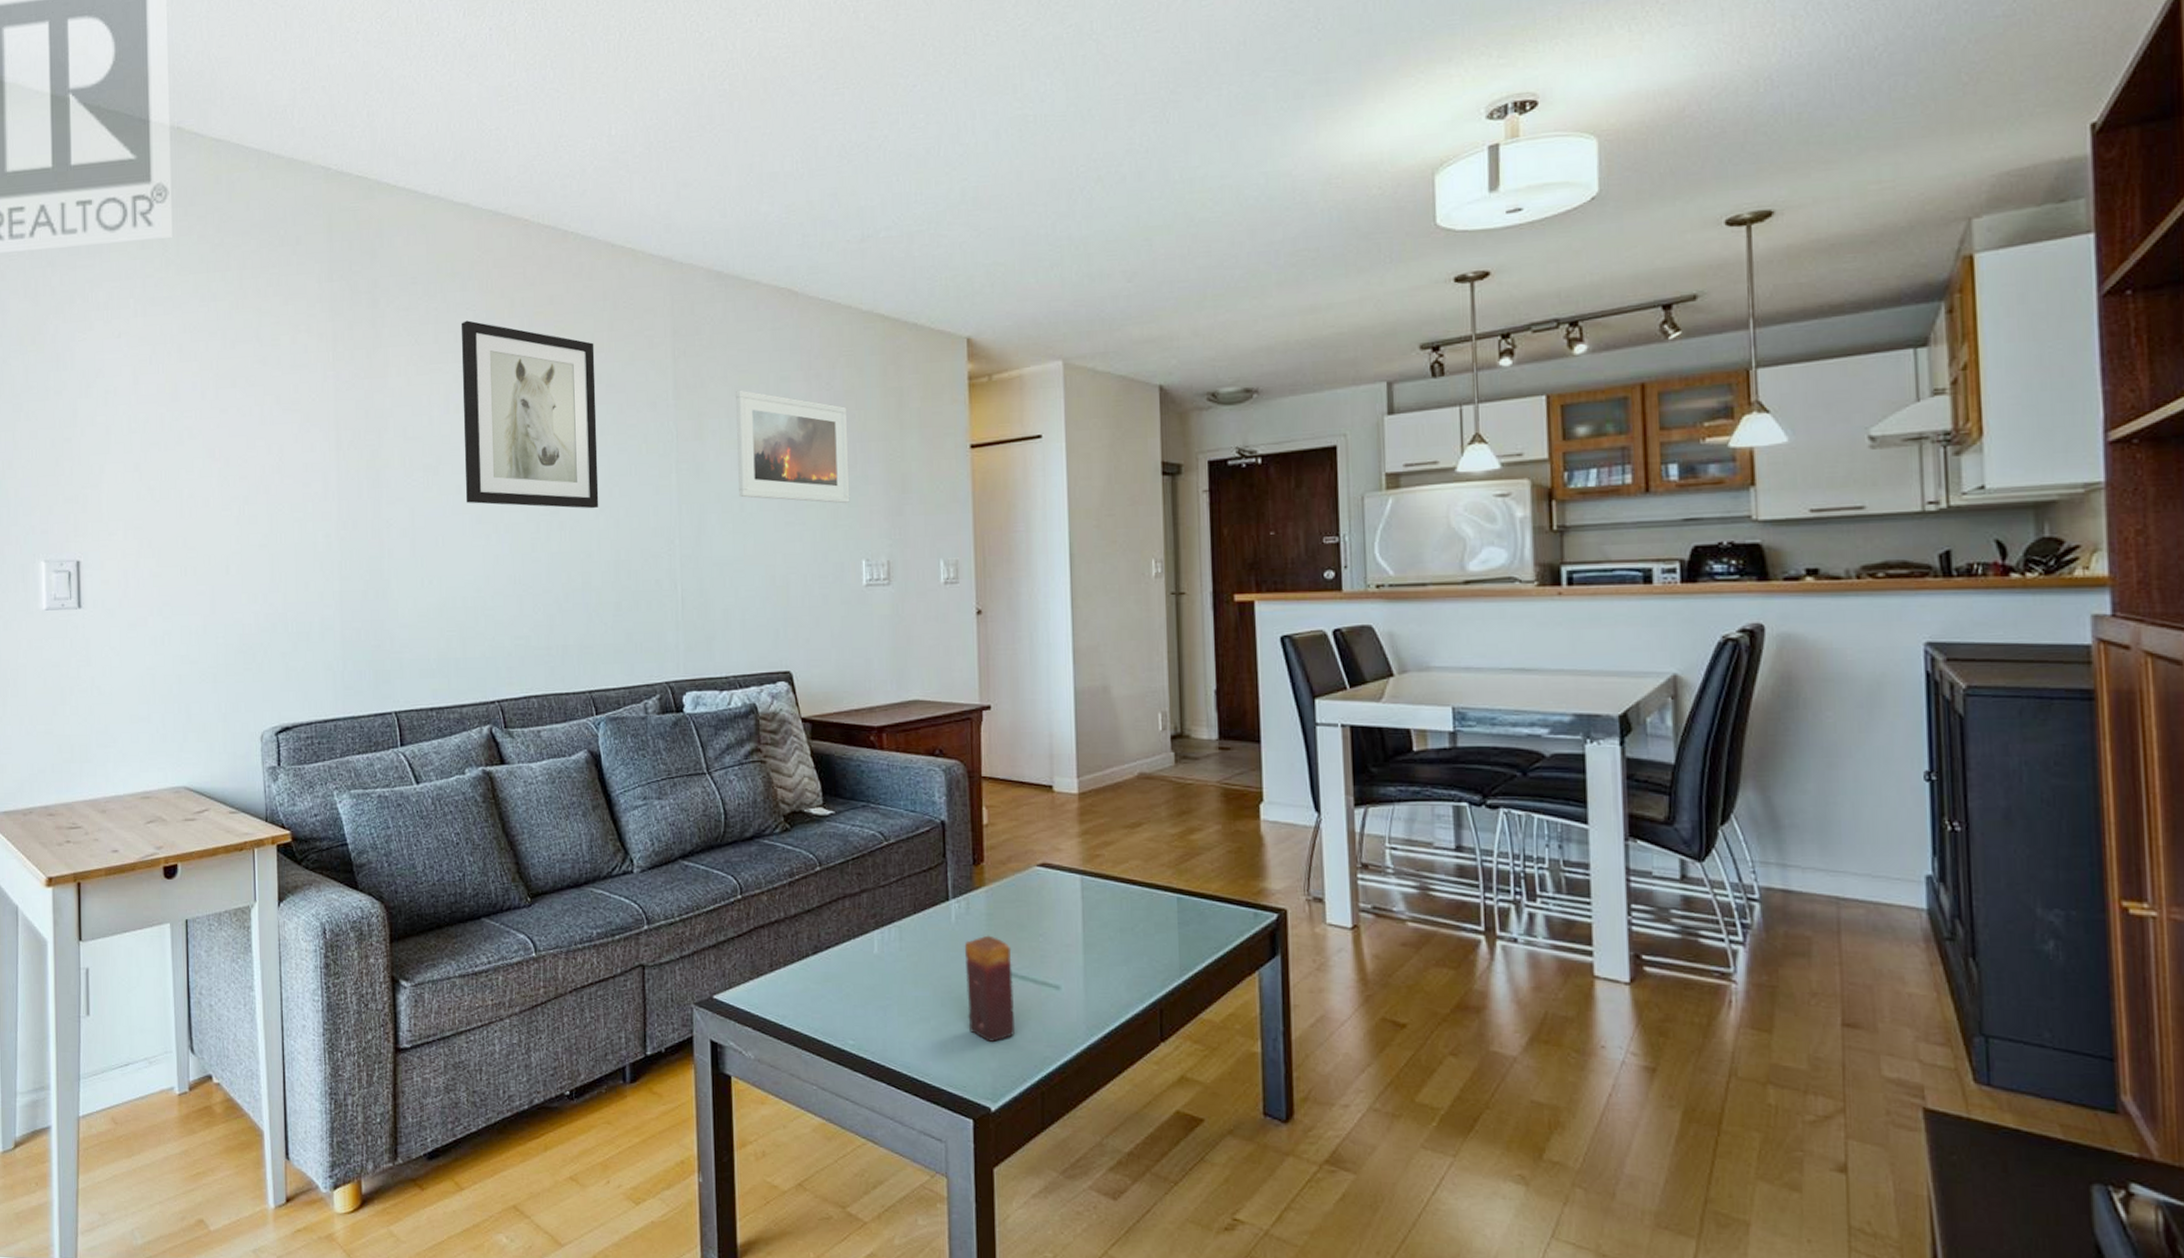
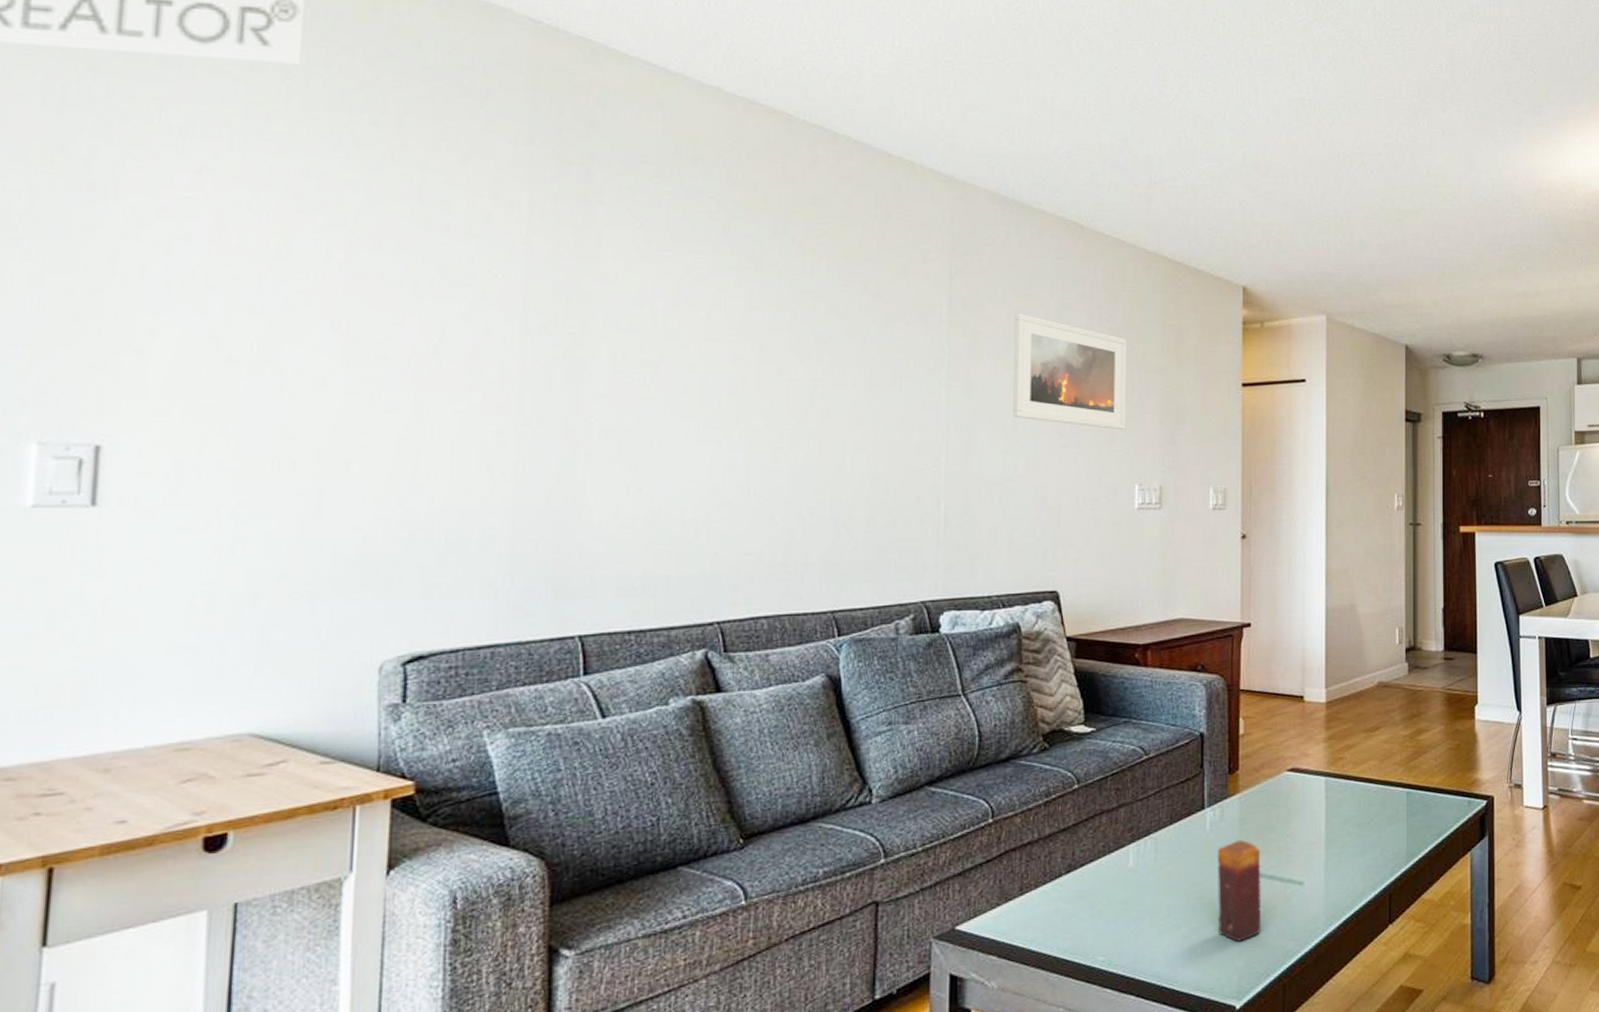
wall art: present [460,320,599,509] -> none [692,210,862,420]

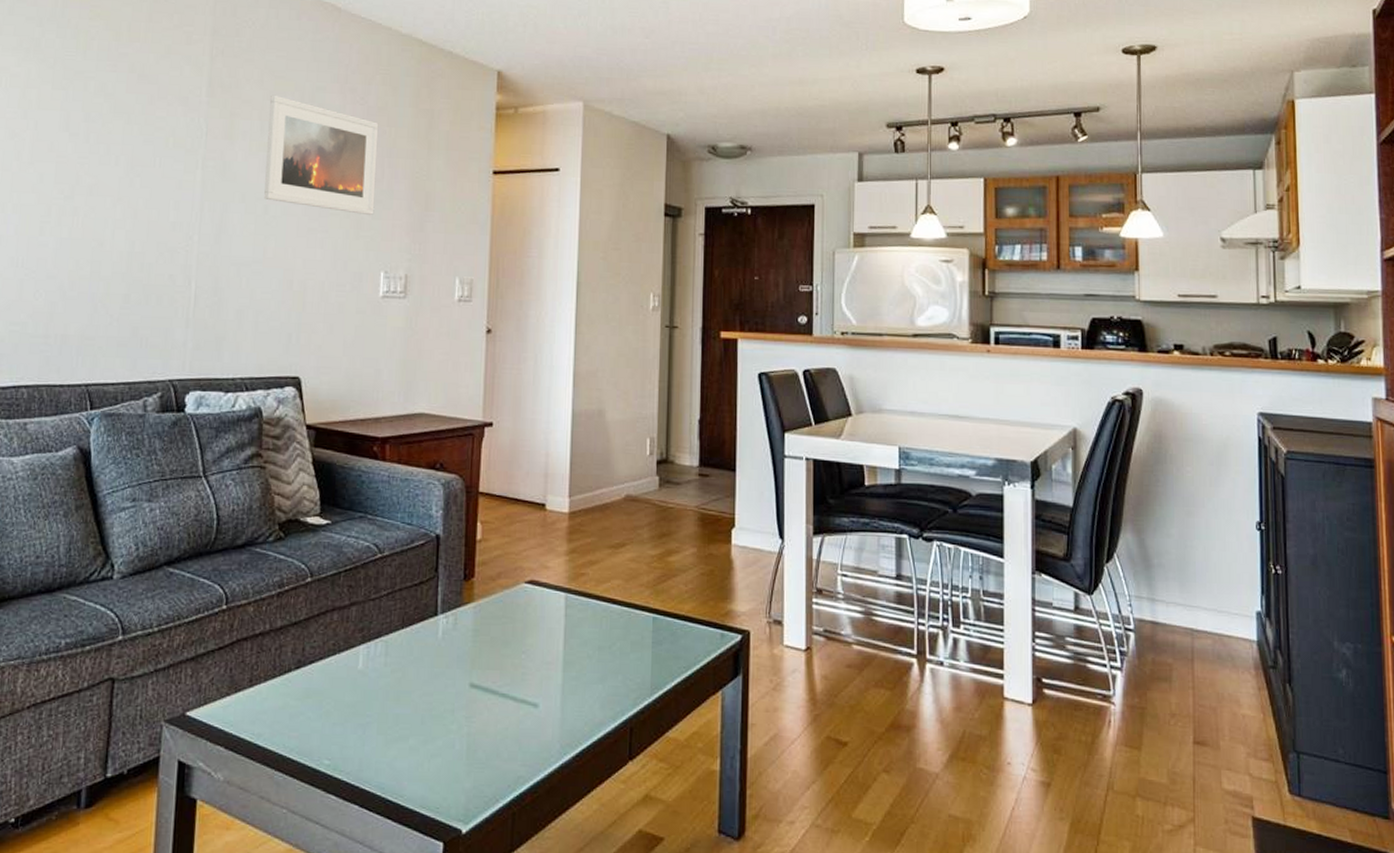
candle: present [1217,839,1262,942] -> none [446,651,495,761]

